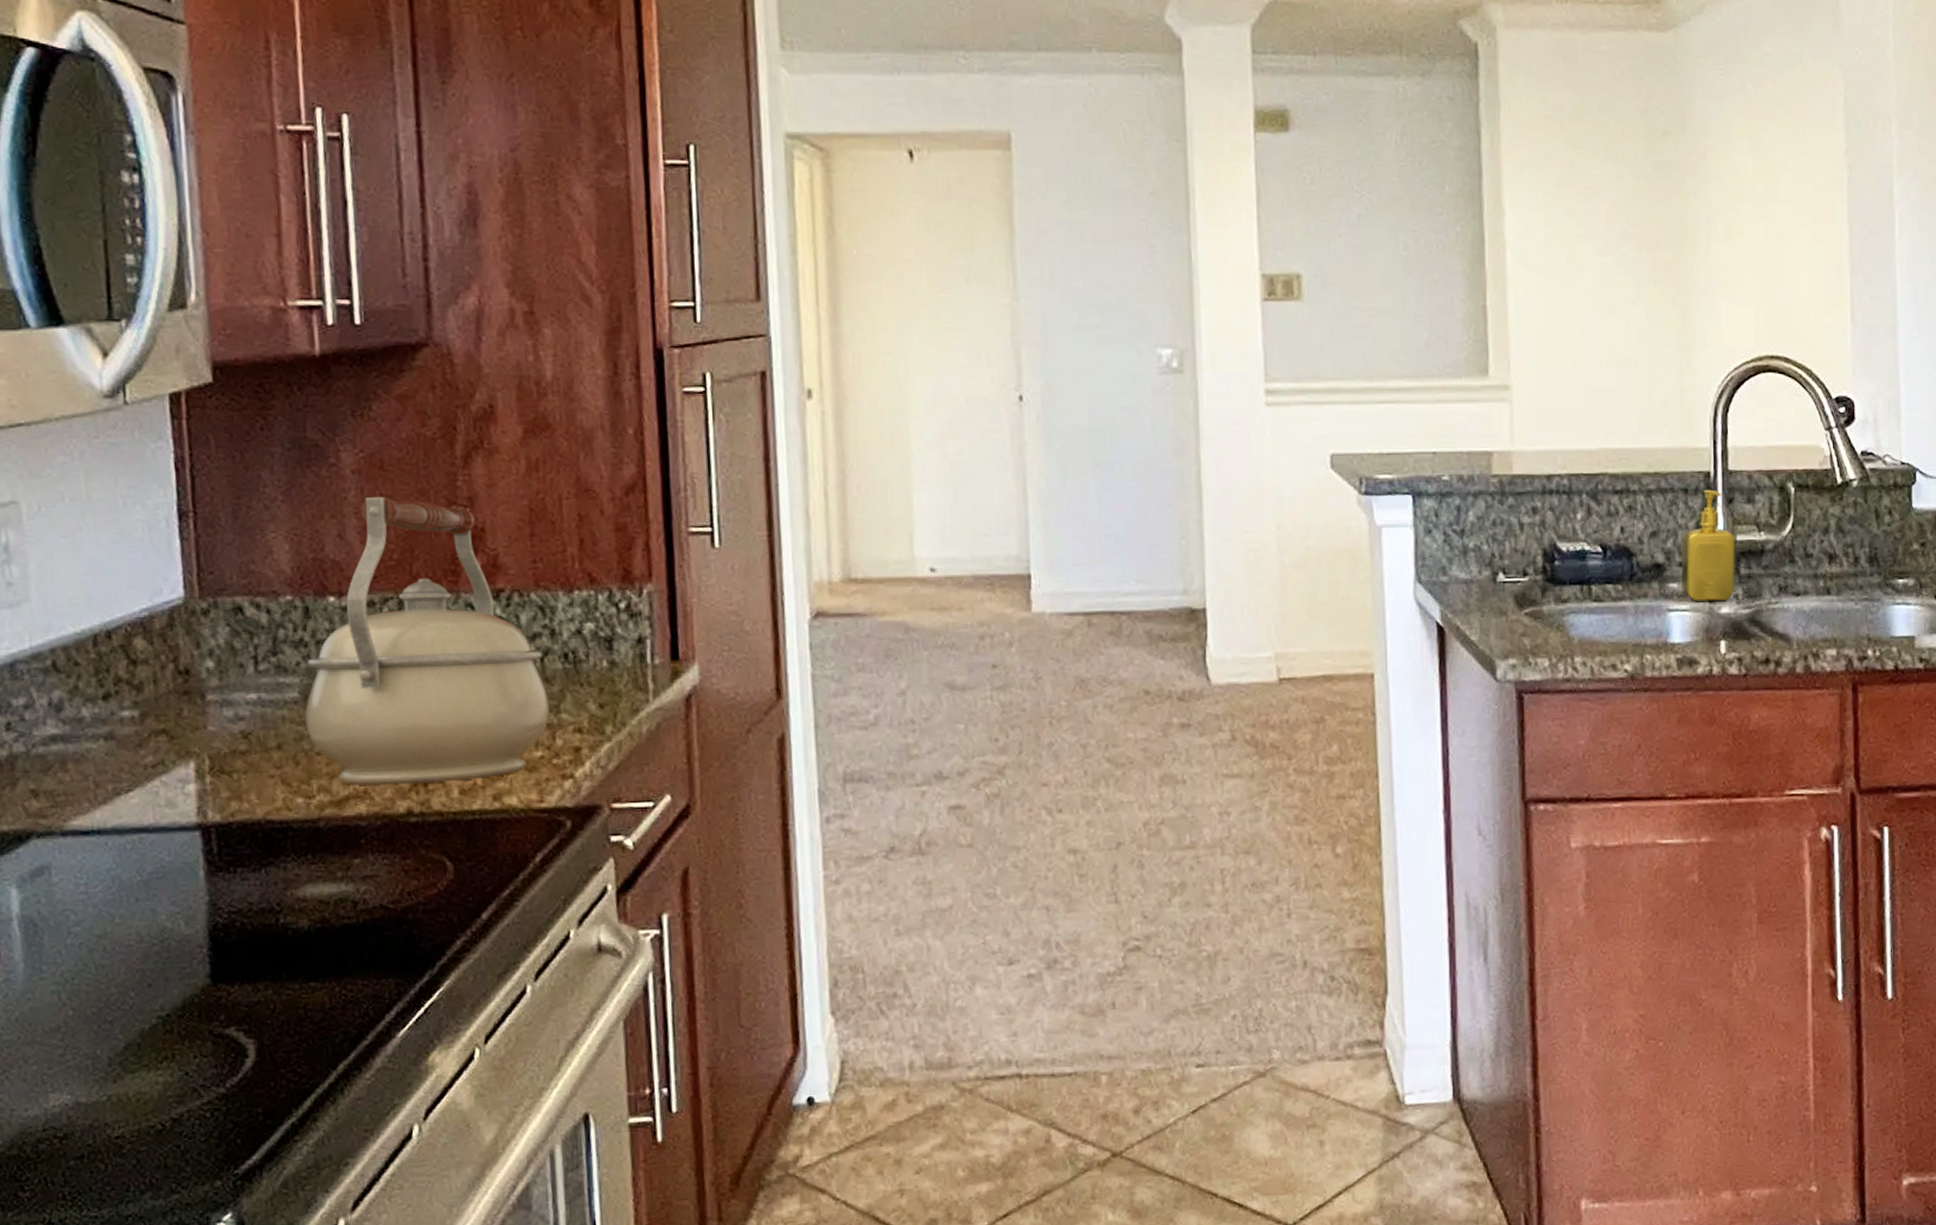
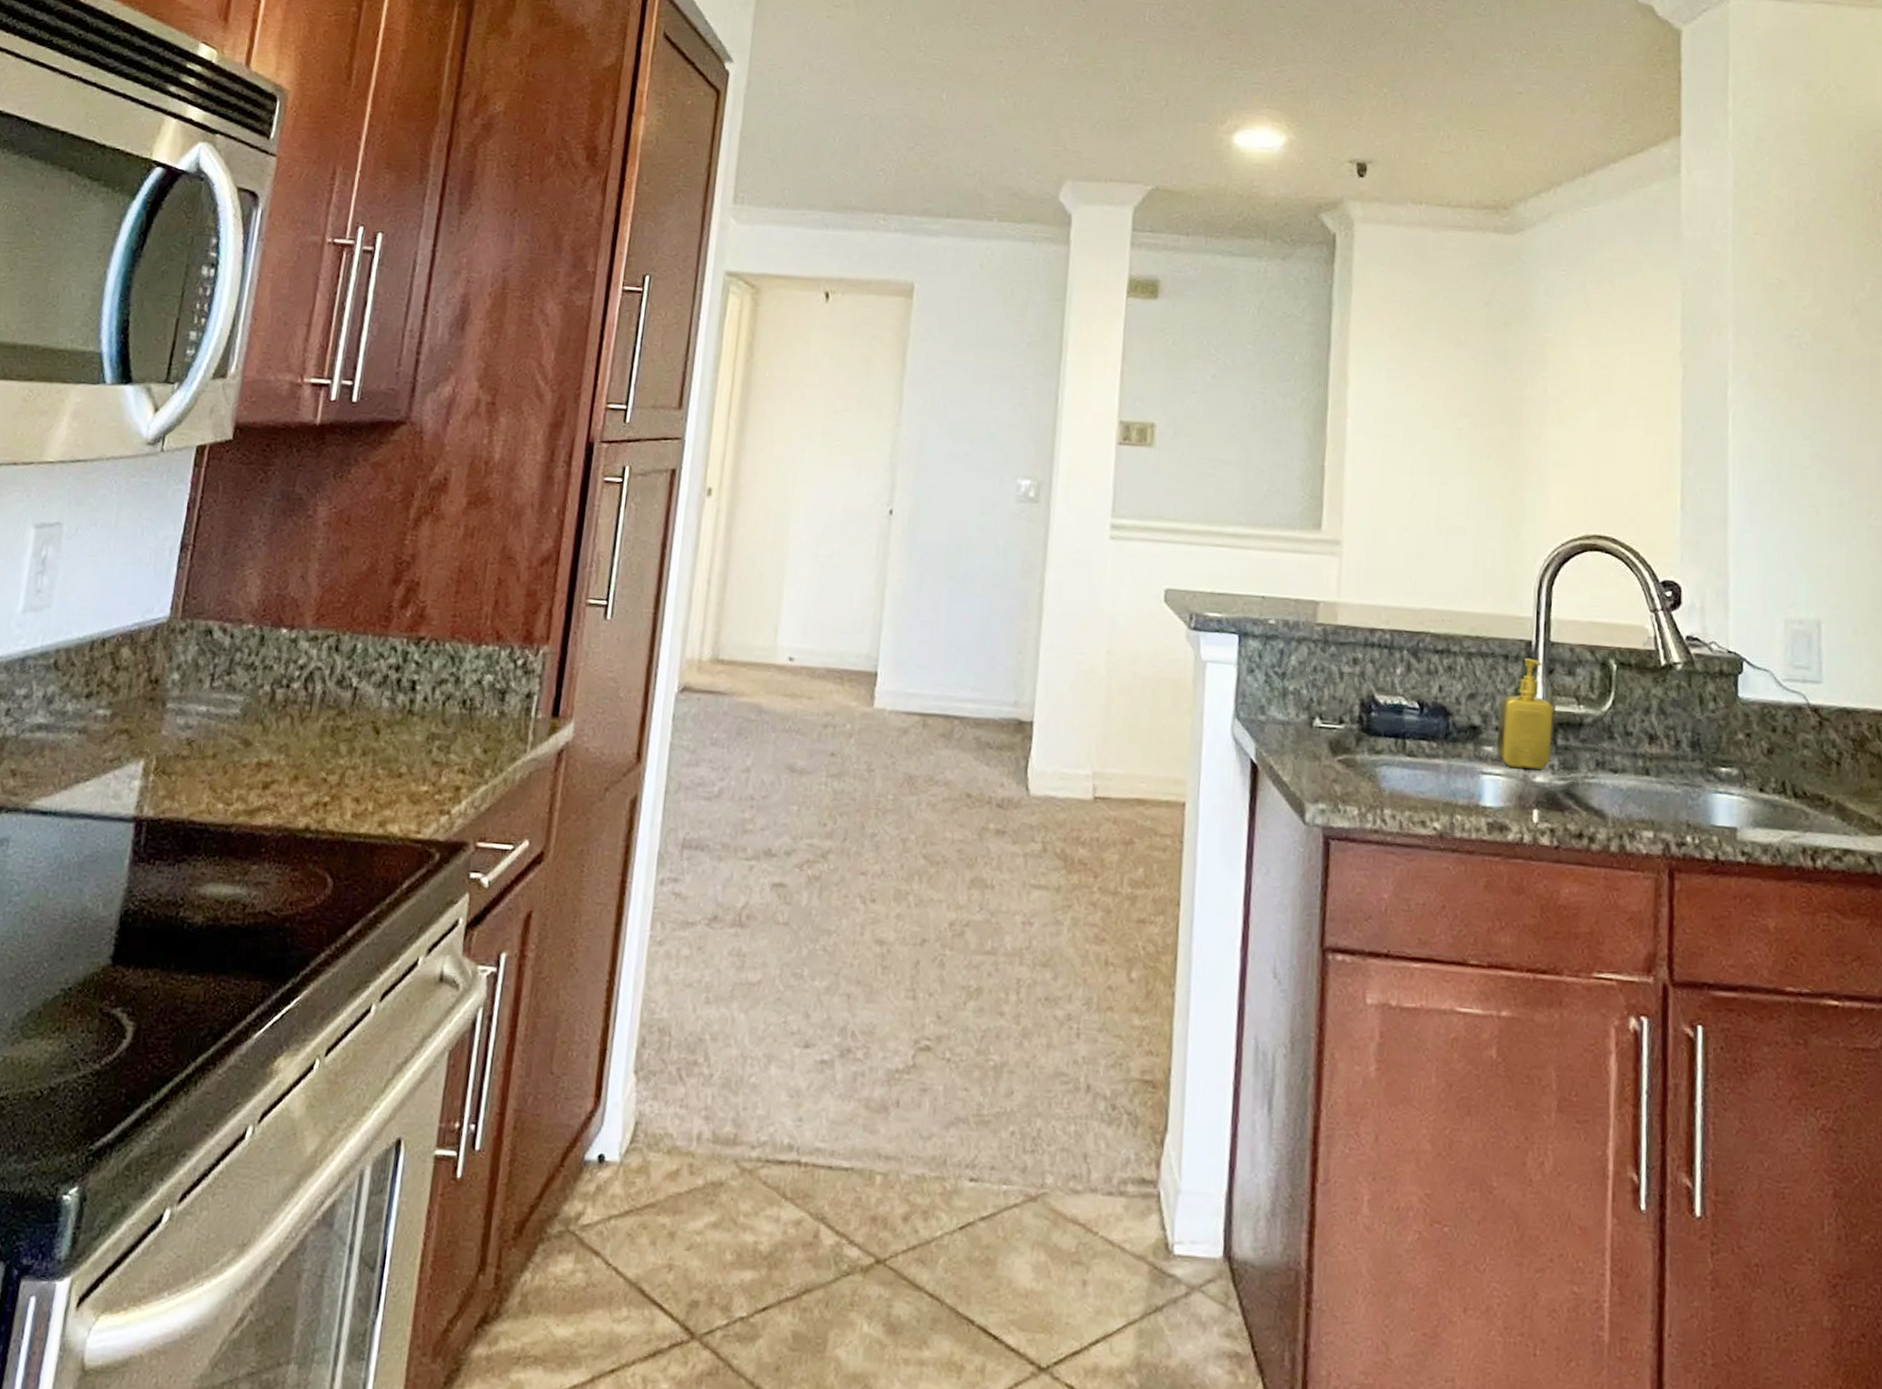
kettle: present [304,495,551,786] -> none [239,545,445,805]

